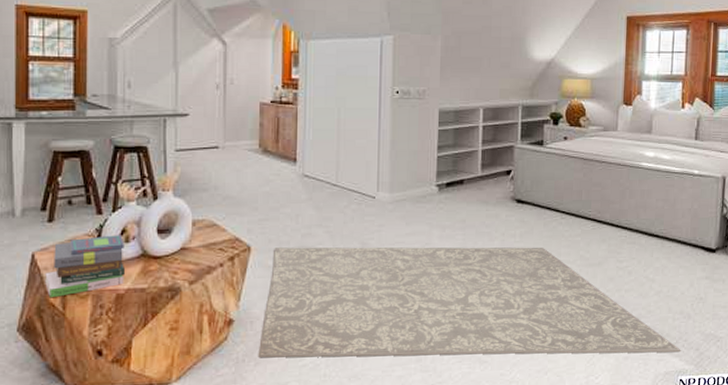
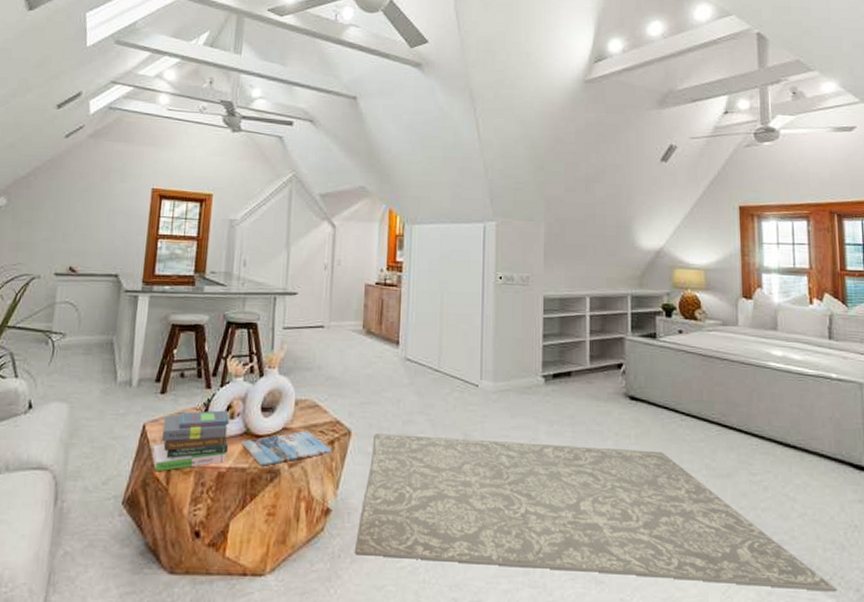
magazine: none [139,249,233,285] -> present [241,430,333,466]

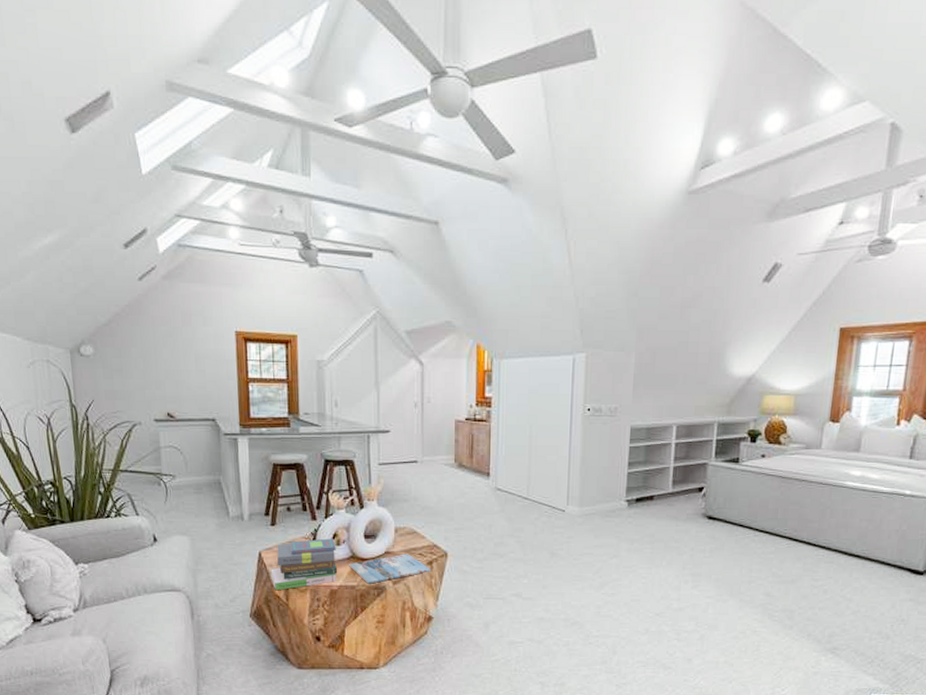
rug: present [354,433,837,592] -> none [454,554,876,671]

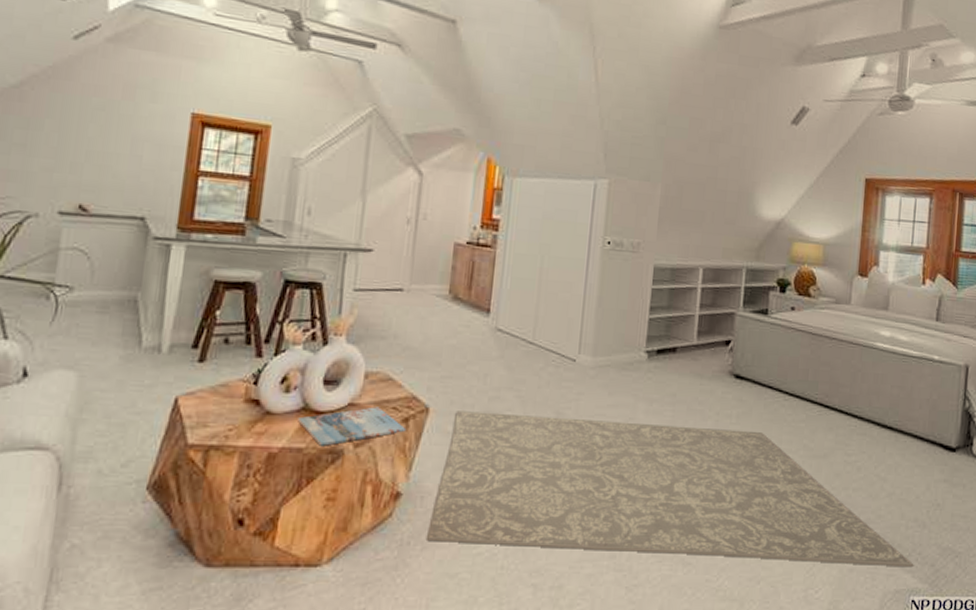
books: present [270,538,338,591] -> none [186,382,284,453]
rug: none [454,554,876,671] -> present [426,411,914,568]

